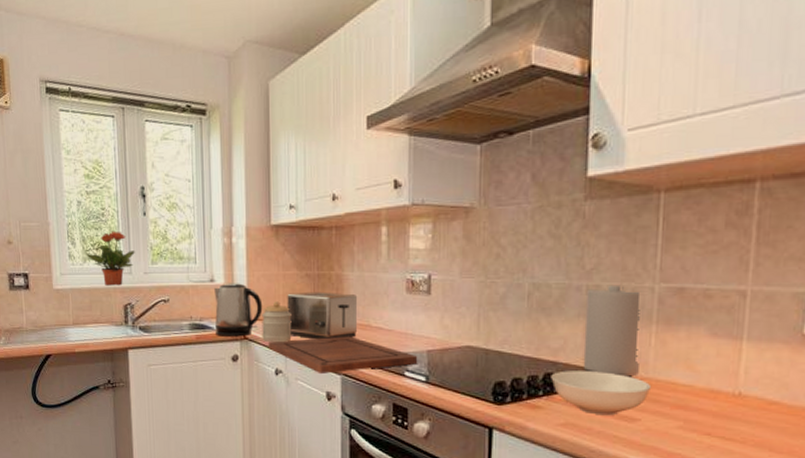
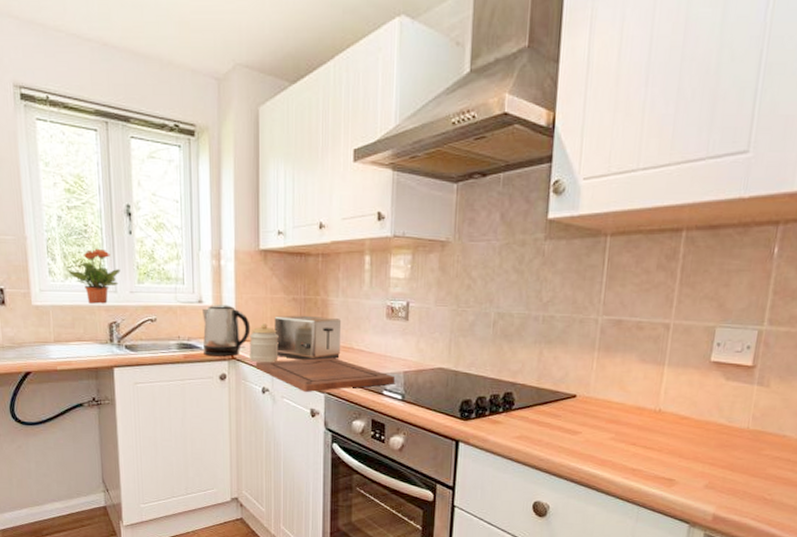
bowl: present [551,370,652,416] -> none [510,390,592,429]
paper towel holder: present [583,284,644,377] -> none [537,315,589,396]

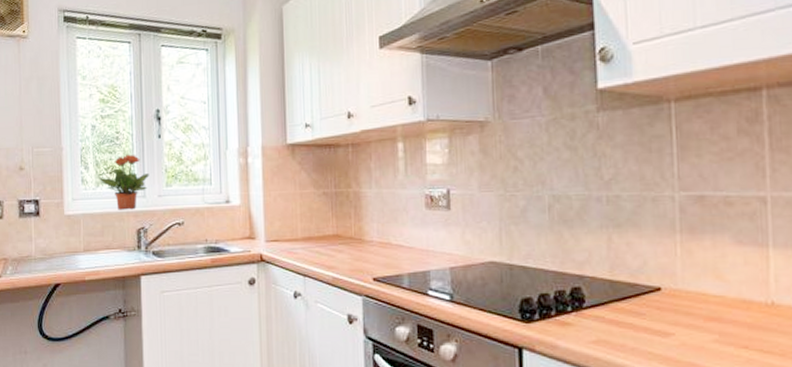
kettle: present [202,304,251,358] -> none [230,203,280,261]
jar: present [249,323,279,363] -> none [279,221,310,265]
cutting board: present [255,357,396,393] -> none [285,255,441,296]
toaster: present [274,315,342,361] -> none [304,210,378,260]

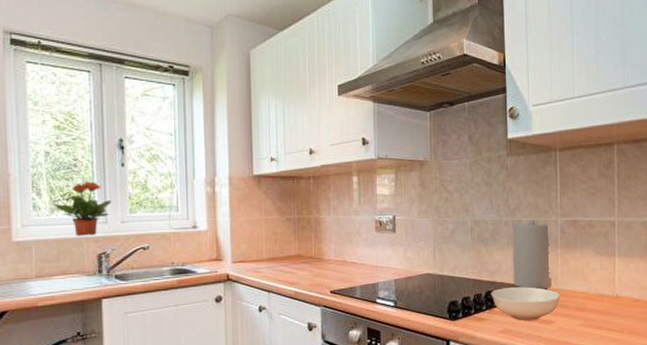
bowl: none [578,284,682,331] -> present [491,287,561,321]
paper towel holder: none [606,194,668,289] -> present [512,219,552,290]

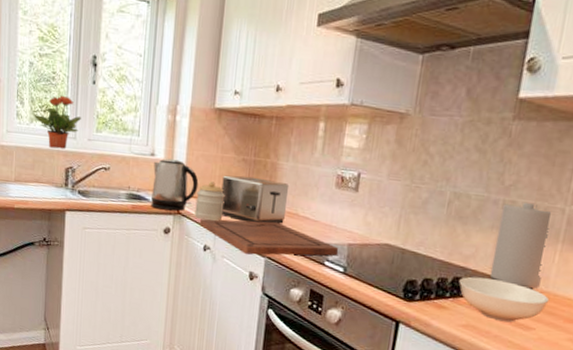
kettle: none [197,228,246,281] -> present [151,158,199,212]
jar: none [245,244,275,283] -> present [194,181,225,221]
cutting board: none [251,271,387,308] -> present [199,219,339,256]
toaster: none [269,233,335,277] -> present [221,175,290,224]

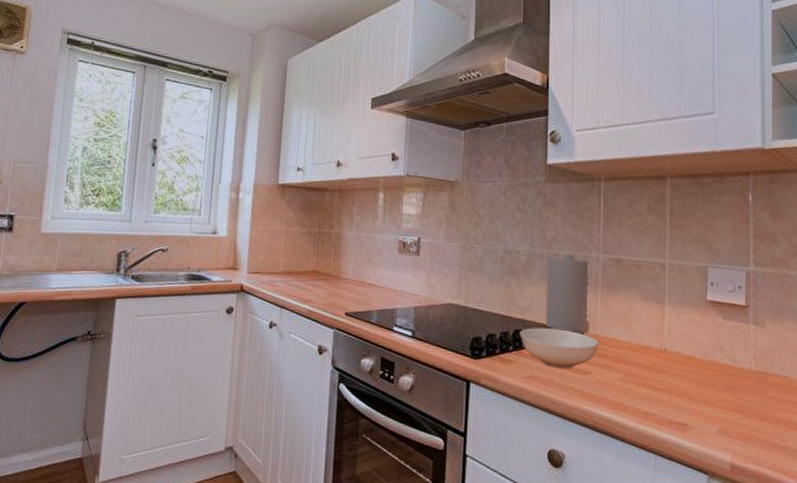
potted plant: present [34,95,81,149] -> none [84,178,138,233]
kettle: present [151,158,199,212] -> none [212,236,263,290]
jar: present [194,181,225,221] -> none [259,255,291,296]
cutting board: present [199,219,339,256] -> none [264,291,406,328]
toaster: present [221,175,290,224] -> none [287,247,354,294]

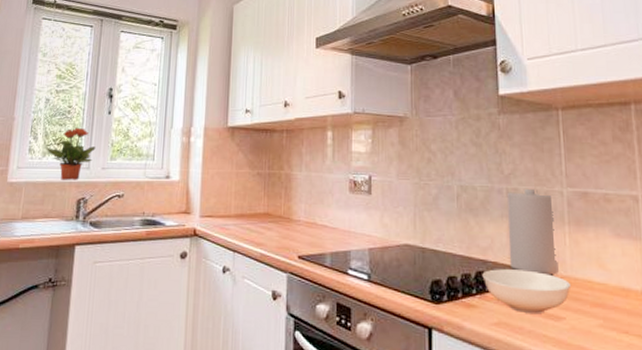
potted plant: none [84,178,138,233] -> present [47,127,96,180]

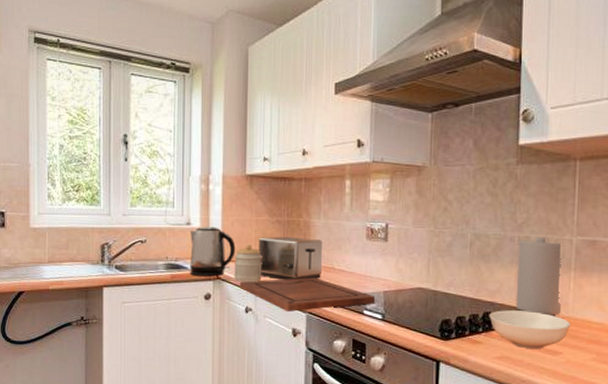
potted plant: present [47,127,96,180] -> none [66,174,115,226]
kettle: none [166,180,215,235] -> present [190,226,236,278]
jar: none [212,198,242,240] -> present [234,244,262,283]
cutting board: none [217,233,361,273] -> present [239,277,376,313]
toaster: none [238,189,305,237] -> present [259,236,323,281]

